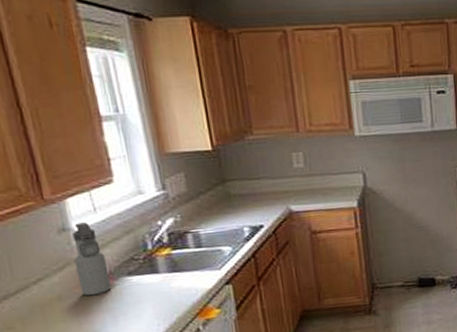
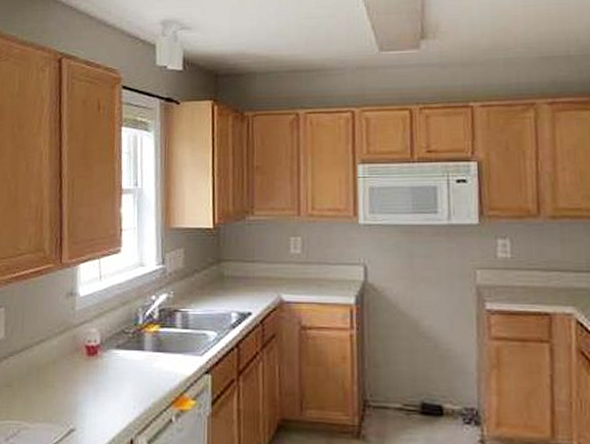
water bottle: present [72,222,112,296] -> none [73,289,101,365]

